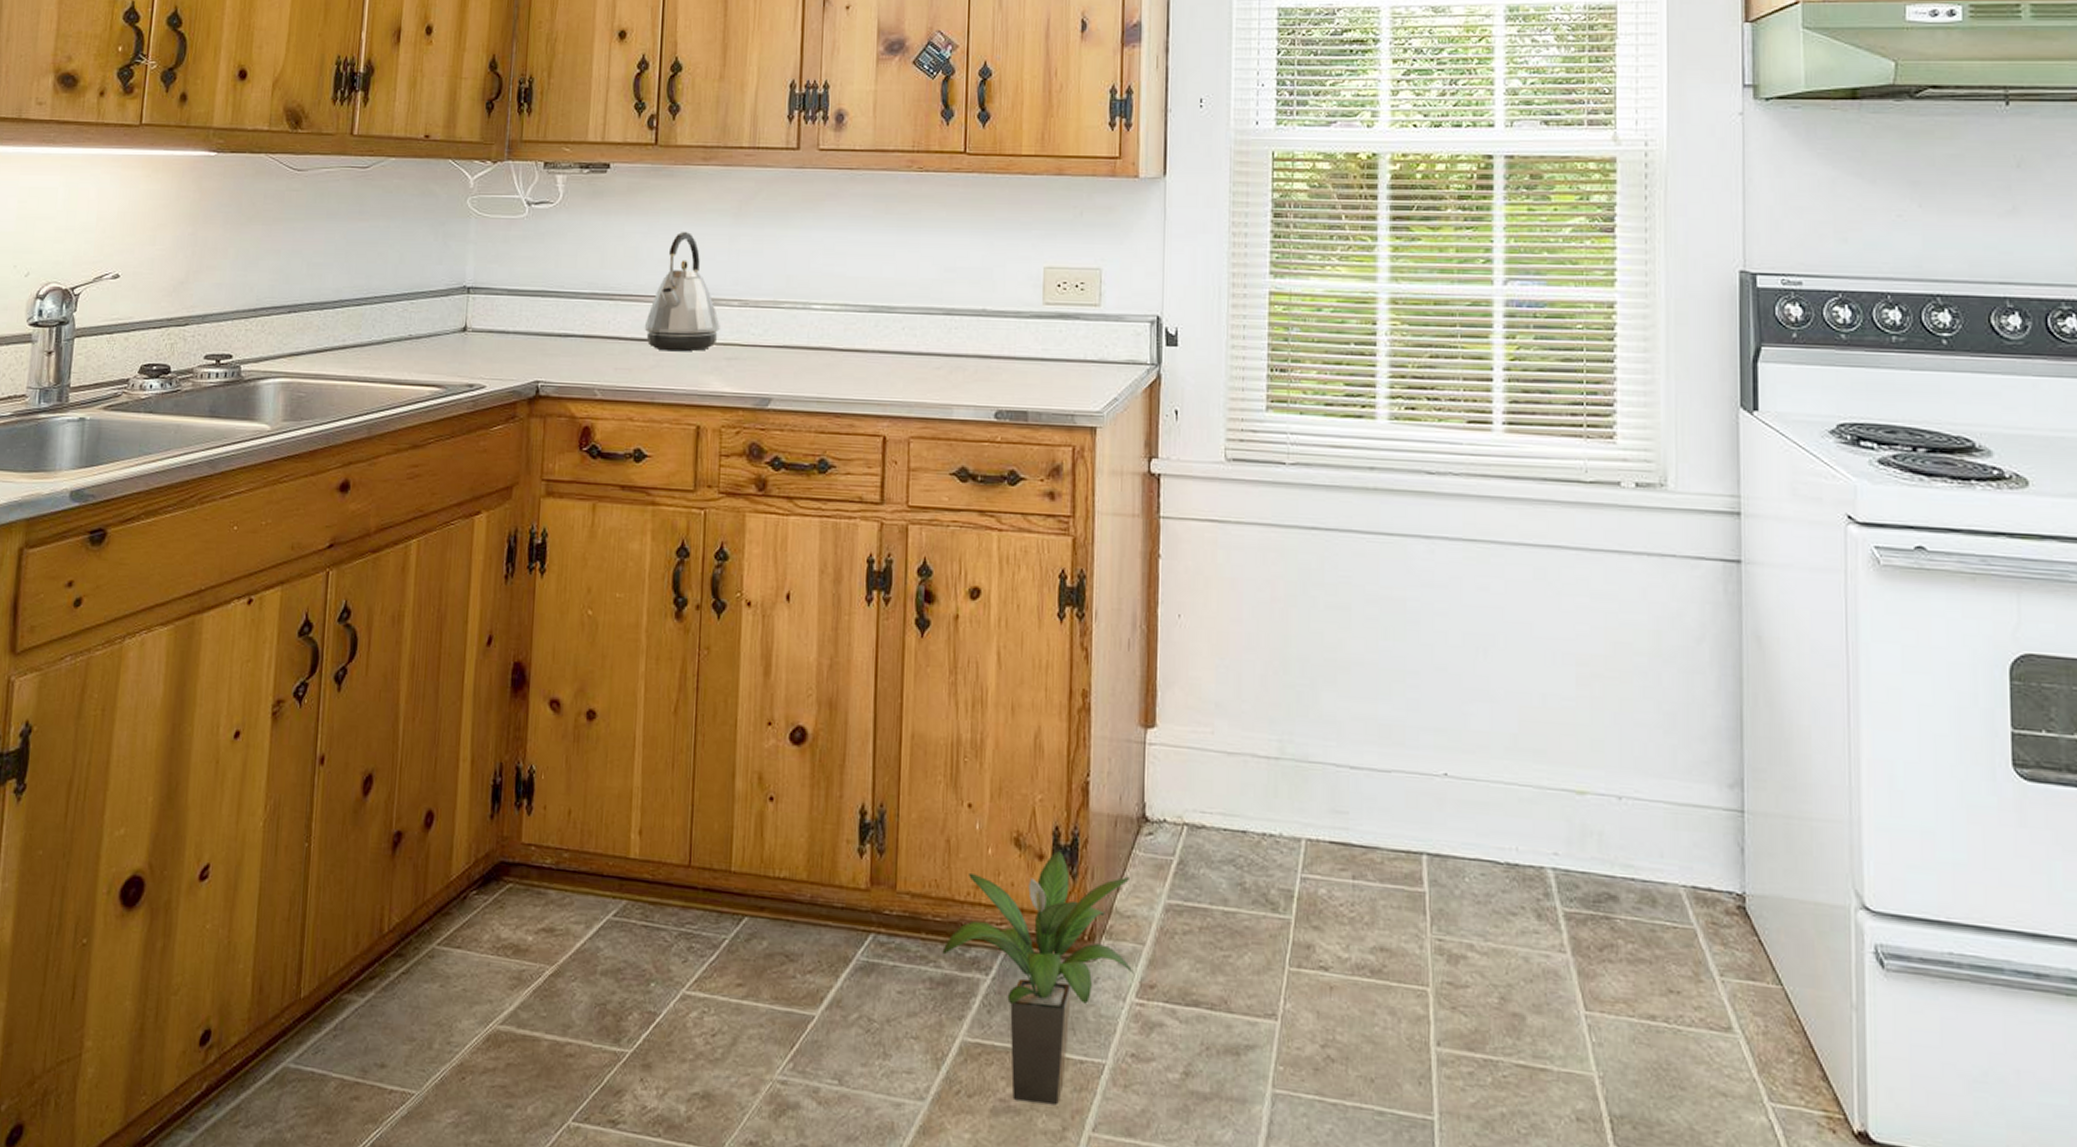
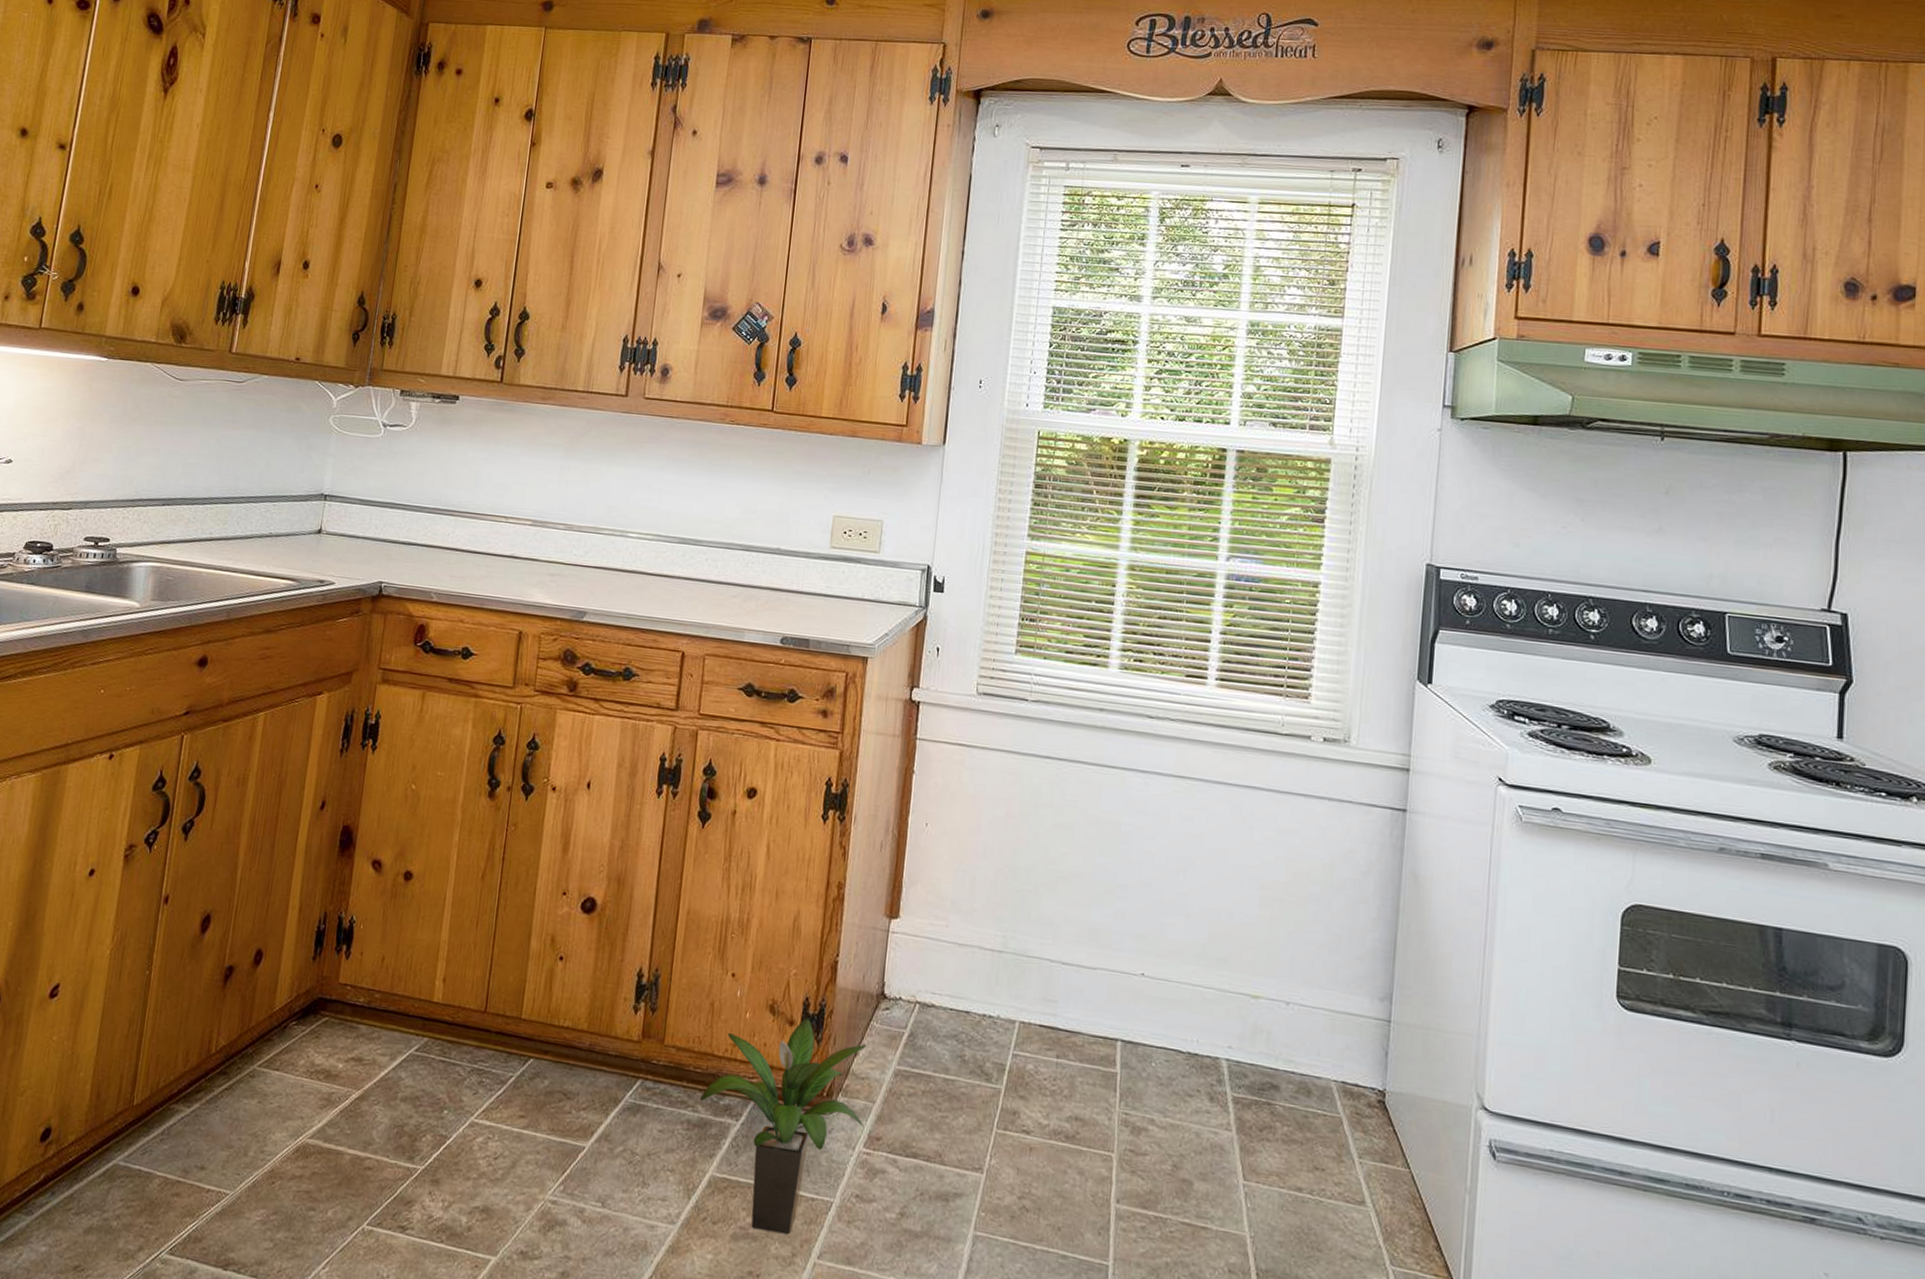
kettle: present [644,232,720,352] -> none [479,461,546,566]

